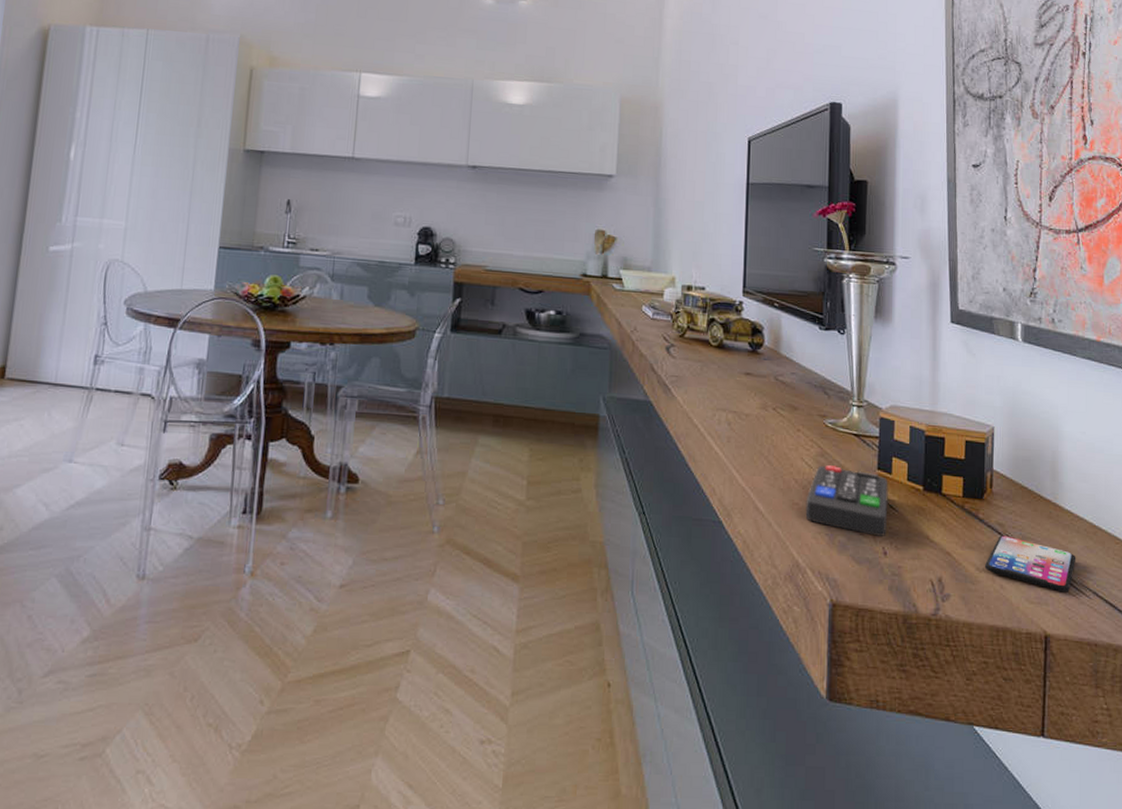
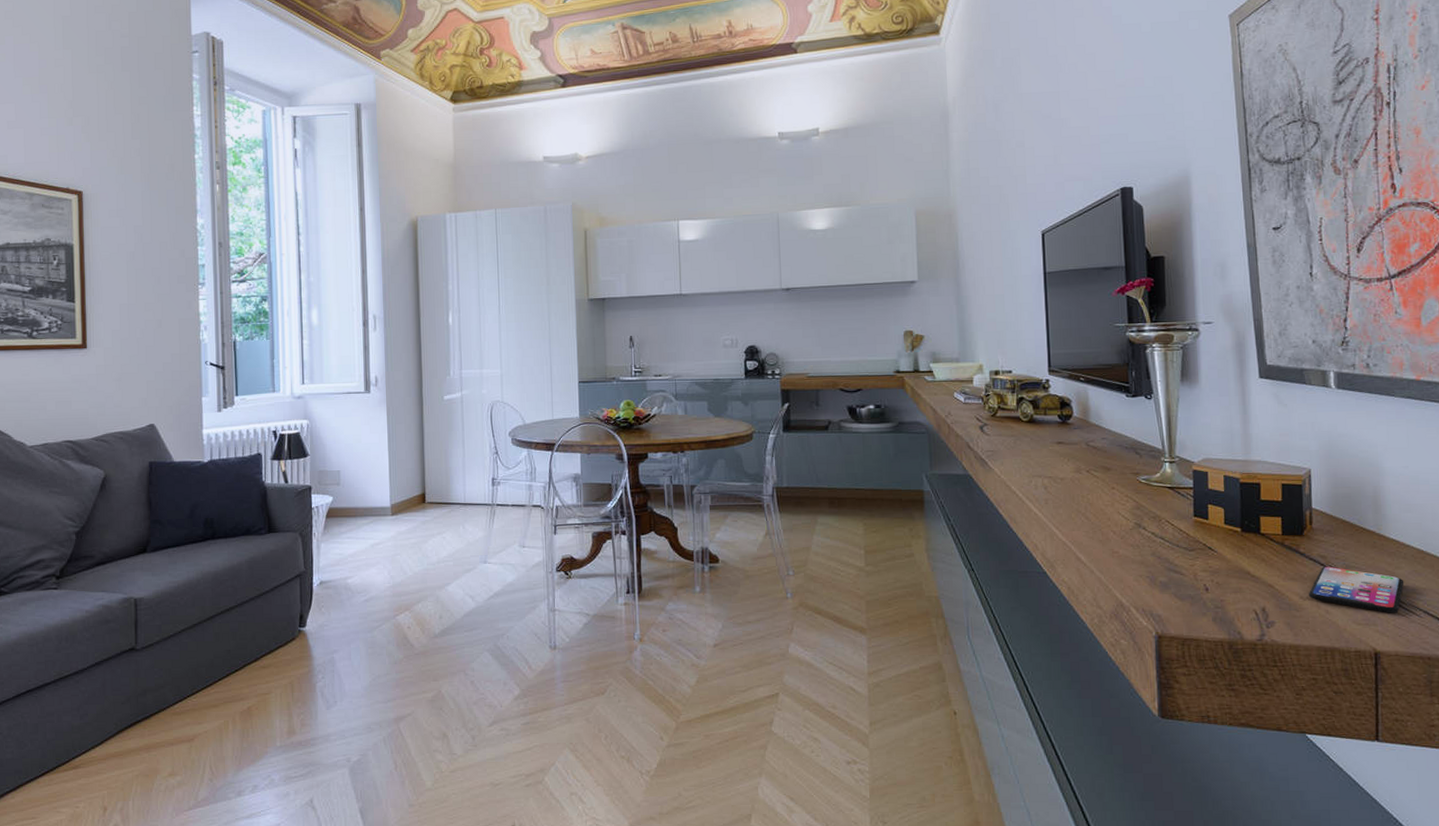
remote control: present [805,465,888,537] -> none [1125,516,1207,576]

